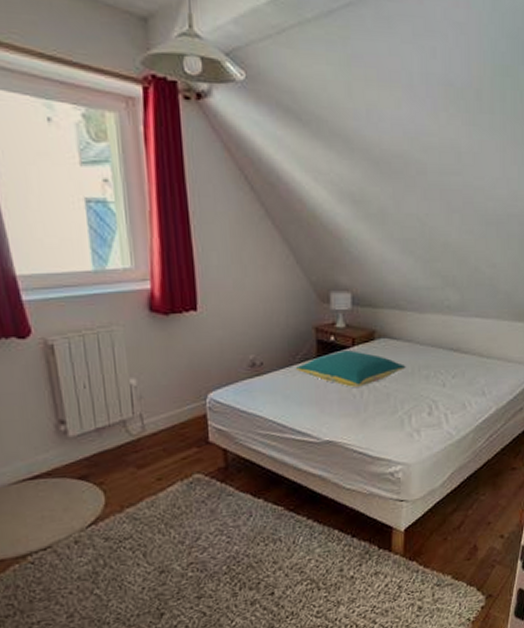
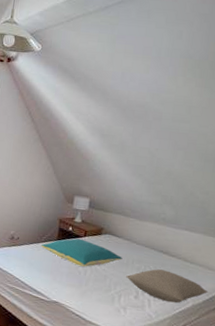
pillow: none [414,372,512,412] -> present [126,269,209,303]

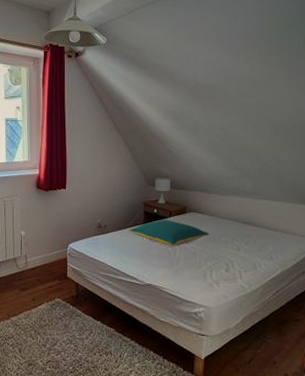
pillow: present [126,269,209,303] -> none [215,240,296,272]

